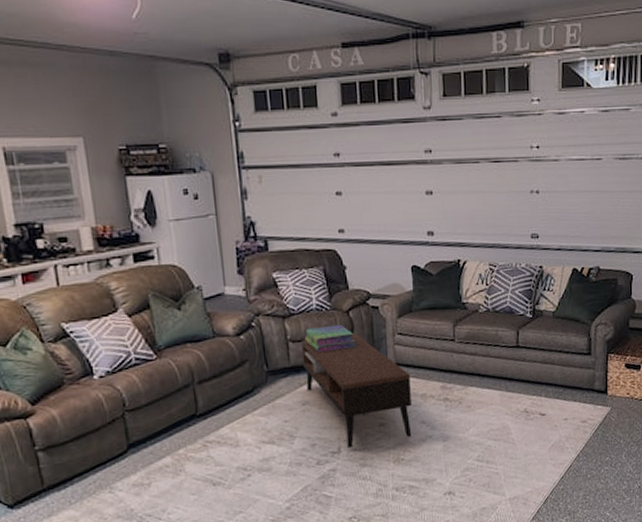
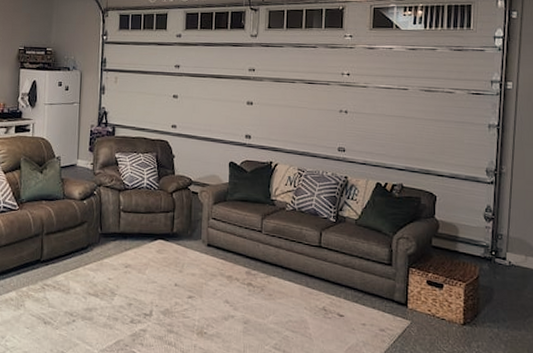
coffee table: present [301,333,412,448] -> none [130,212,219,313]
stack of books: present [304,324,356,353] -> none [134,202,175,225]

